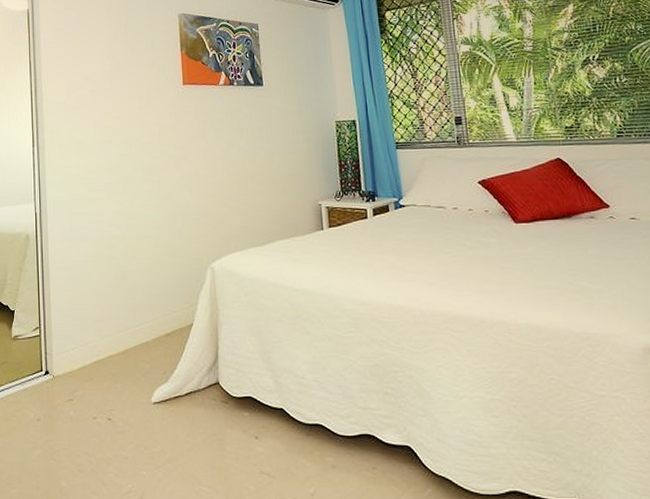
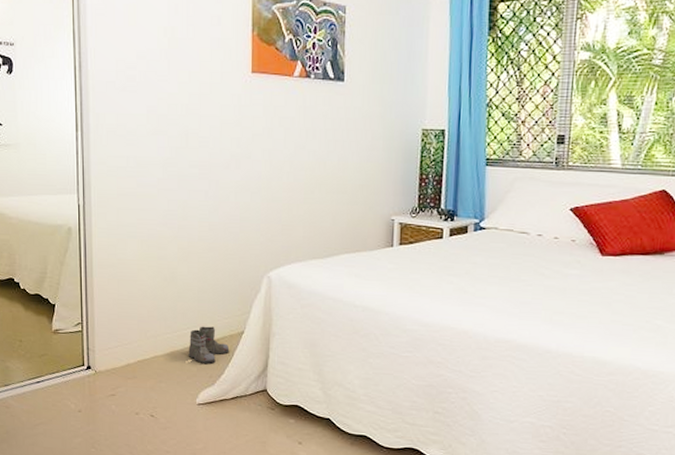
boots: none [141,321,181,359] -> present [188,326,230,364]

